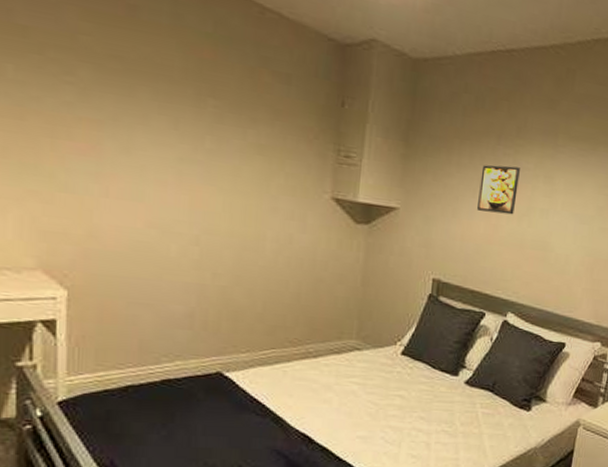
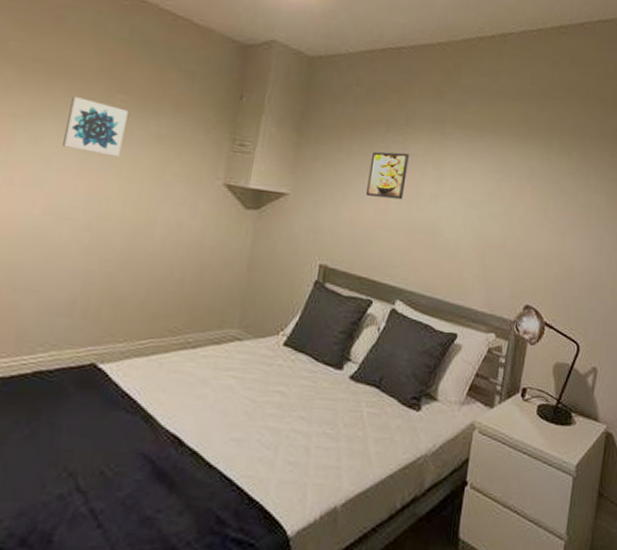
wall art: none [157,101,223,169] -> present [62,96,129,157]

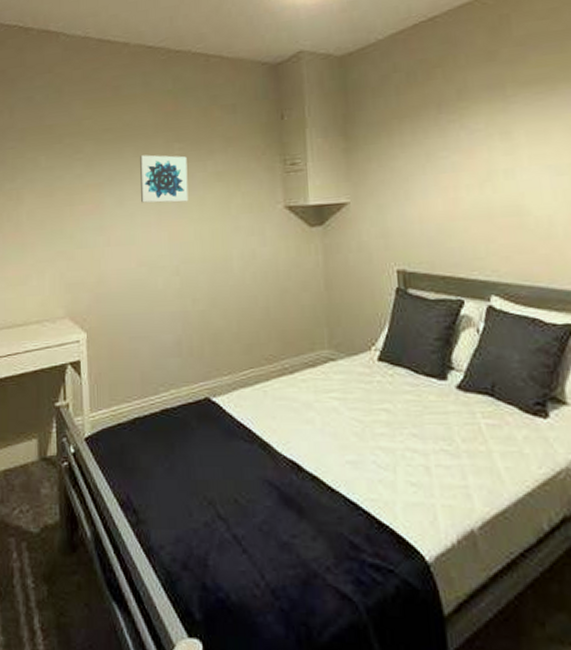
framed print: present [366,151,409,200] -> none [427,131,473,187]

